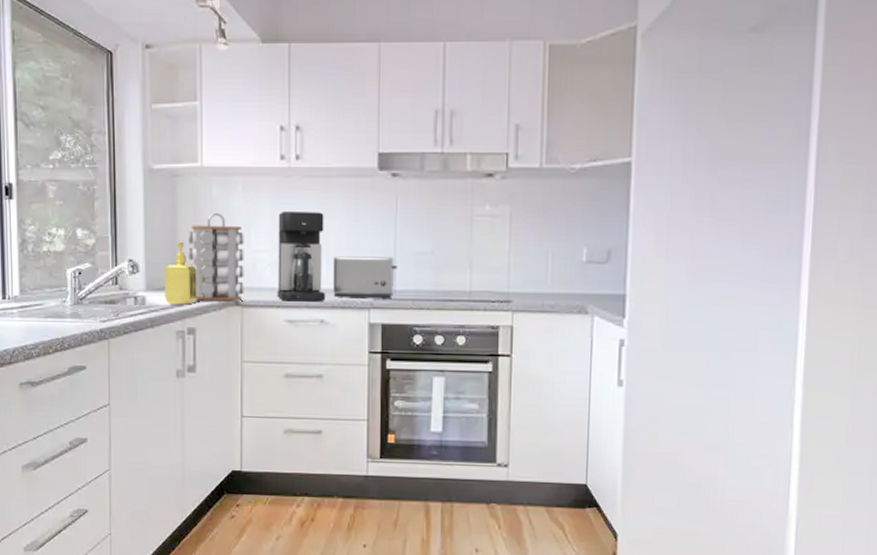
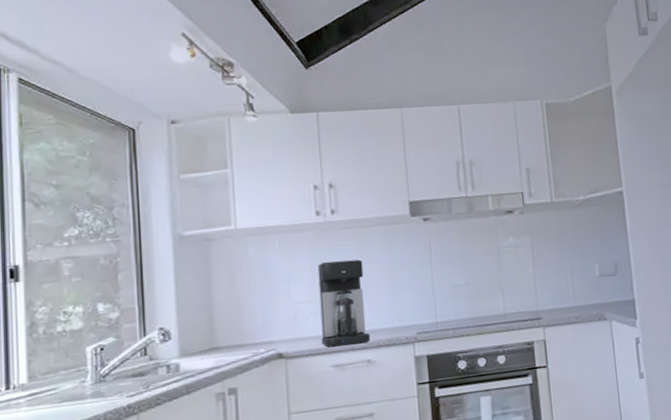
soap dispenser: present [165,241,197,305] -> none [200,303,237,368]
spice rack: present [188,213,244,303] -> none [224,271,287,361]
toaster: present [333,256,398,299] -> none [375,292,437,337]

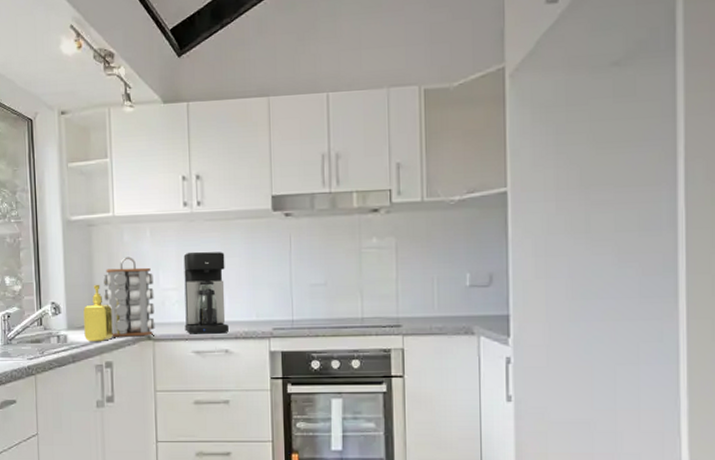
soap dispenser: none [200,303,237,368] -> present [83,284,113,341]
spice rack: none [224,271,287,361] -> present [103,256,155,338]

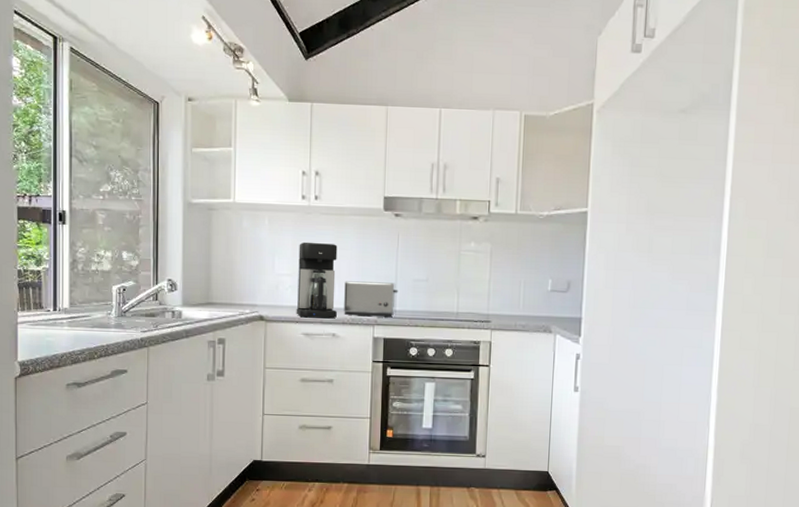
soap dispenser: present [83,284,113,341] -> none [199,265,228,319]
spice rack: present [103,256,155,338] -> none [221,241,269,318]
toaster: none [235,289,294,329] -> present [344,281,398,318]

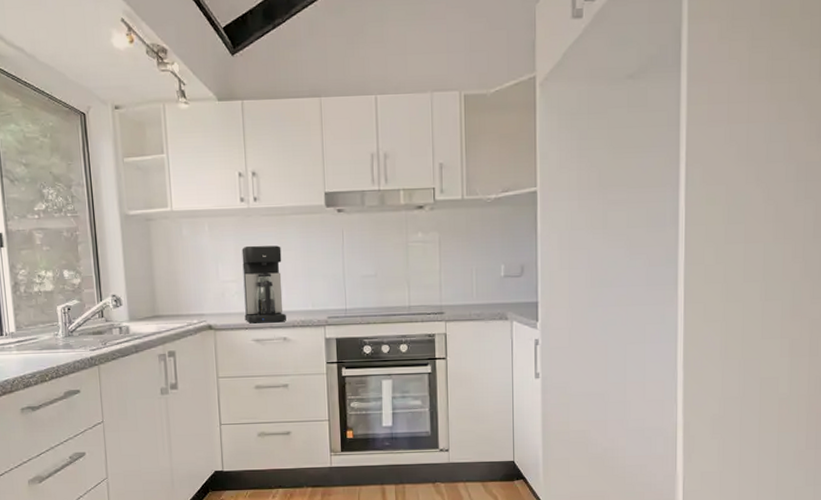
toaster: present [344,281,398,318] -> none [291,281,347,318]

